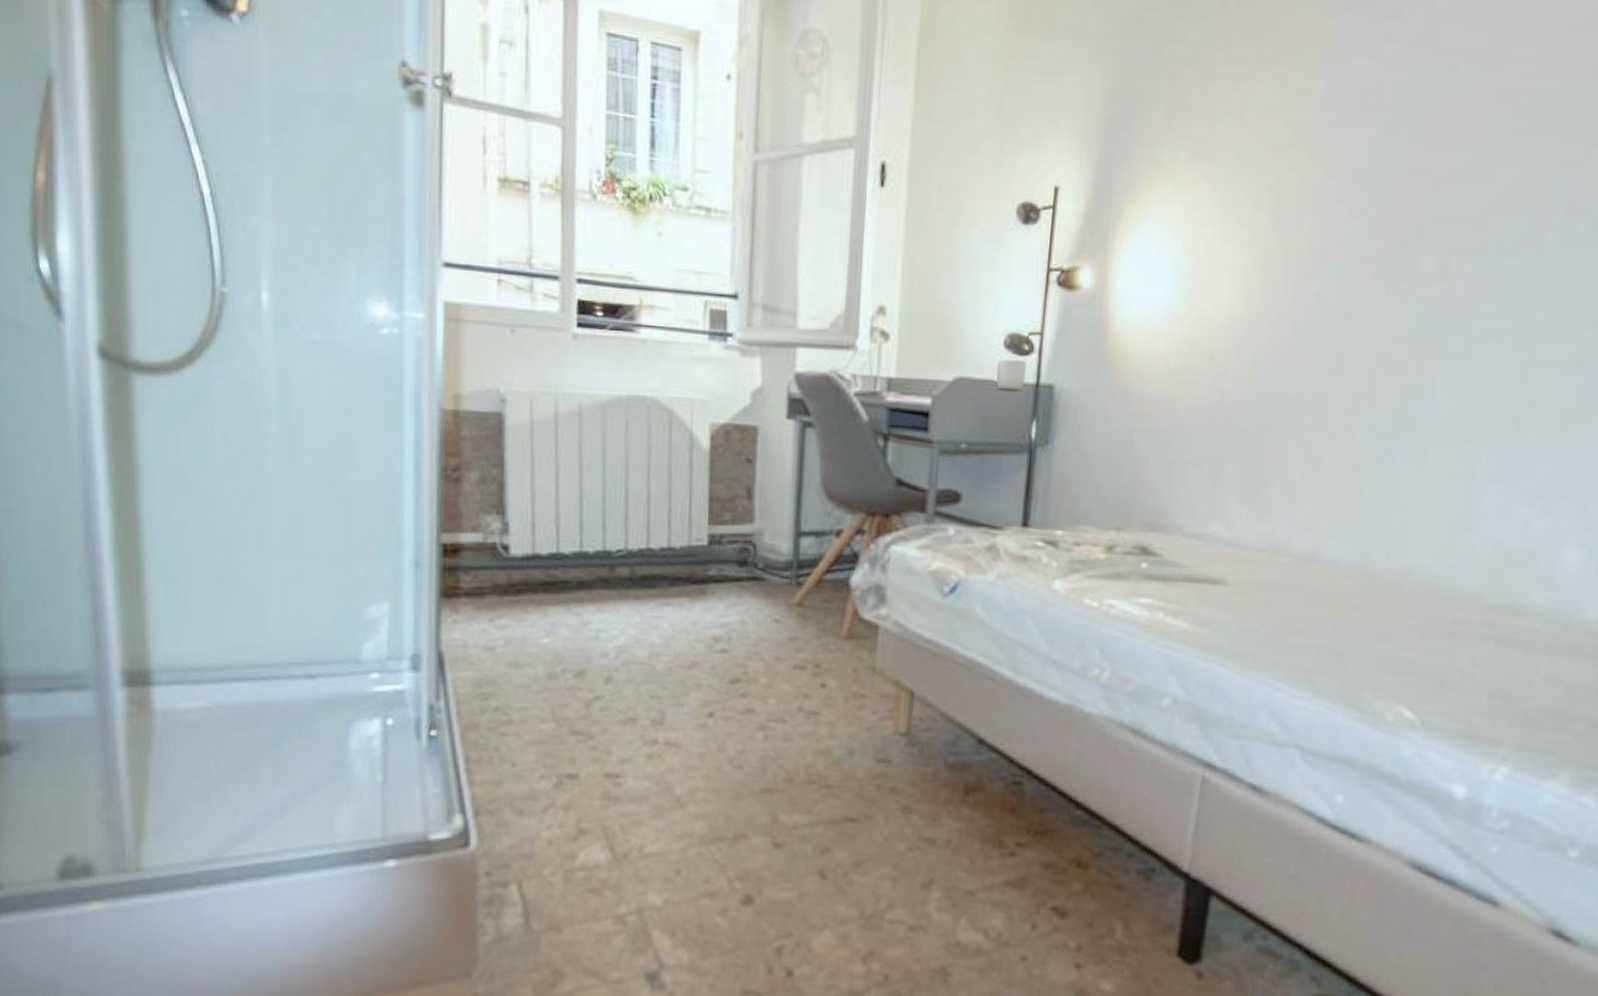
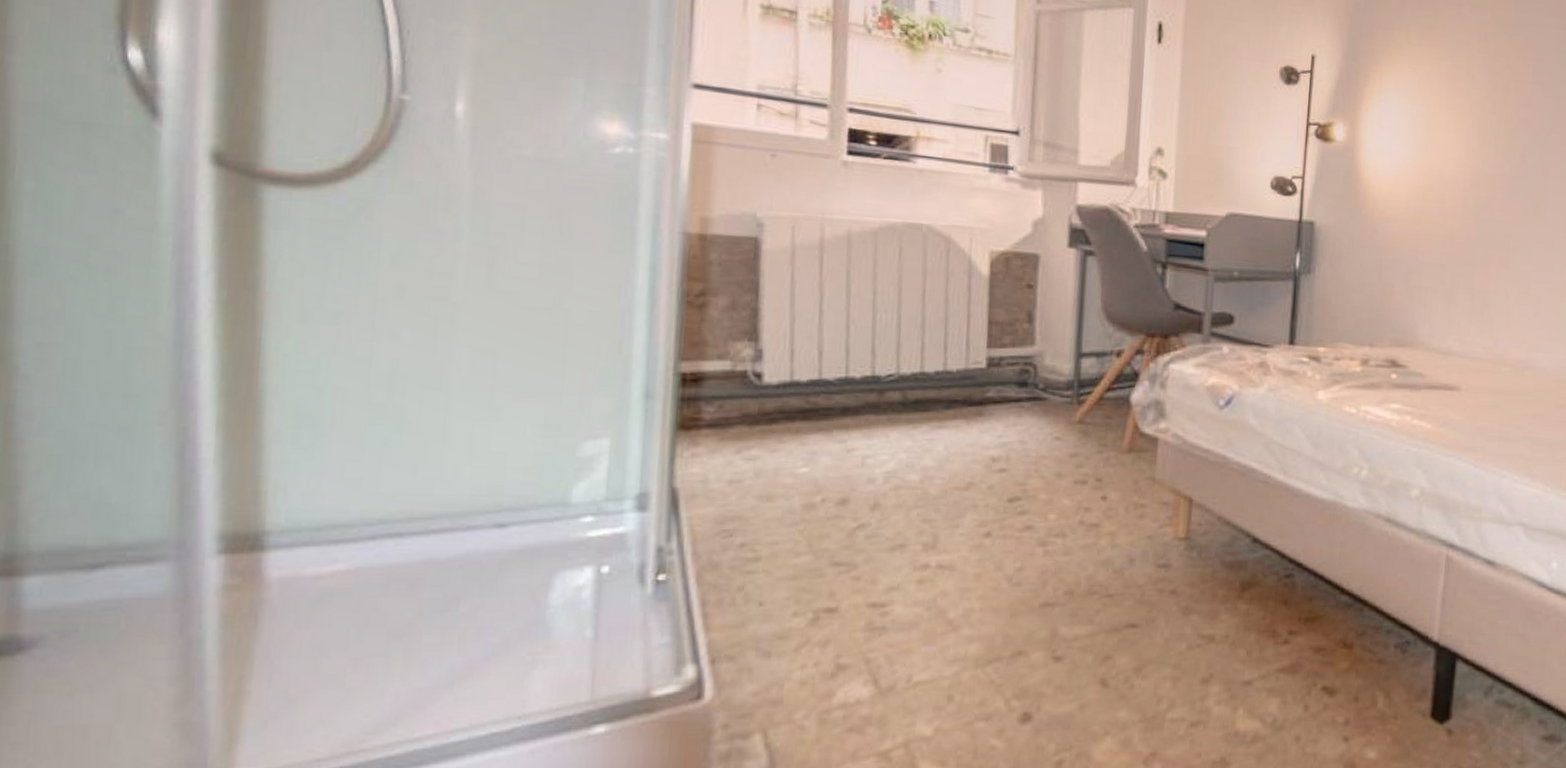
mug: present [996,358,1027,392] -> none [1264,198,1291,227]

